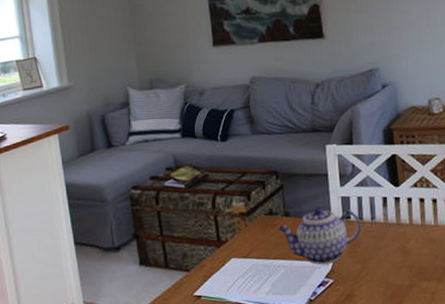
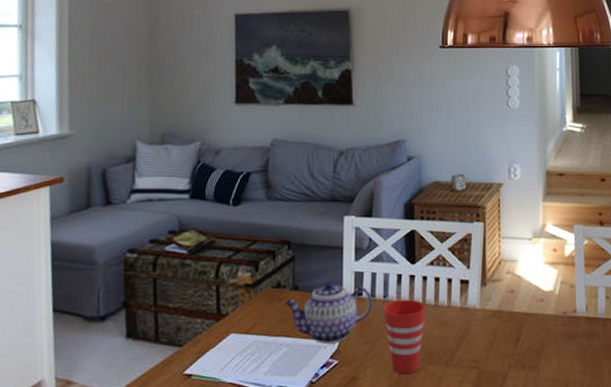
cup: none [372,220,414,291] -> present [384,299,426,375]

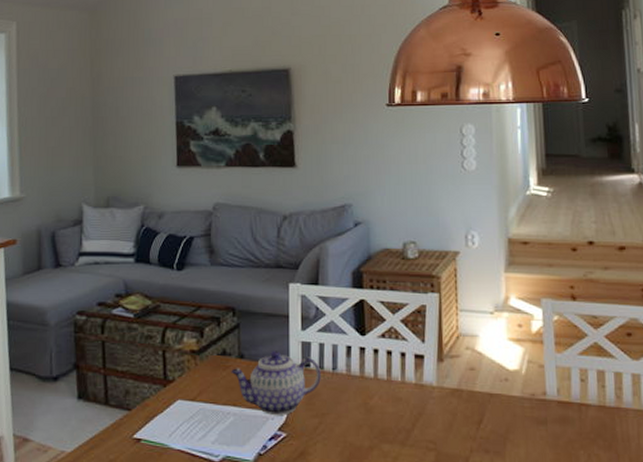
cup: present [384,299,426,375] -> none [333,373,378,452]

